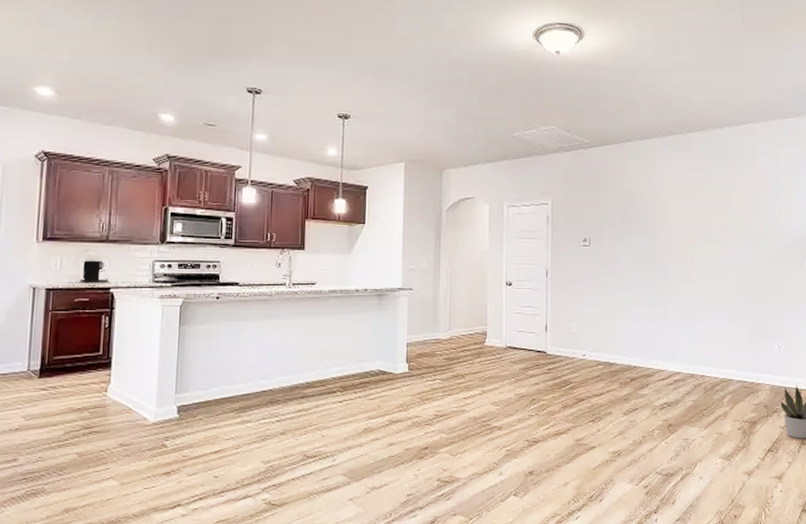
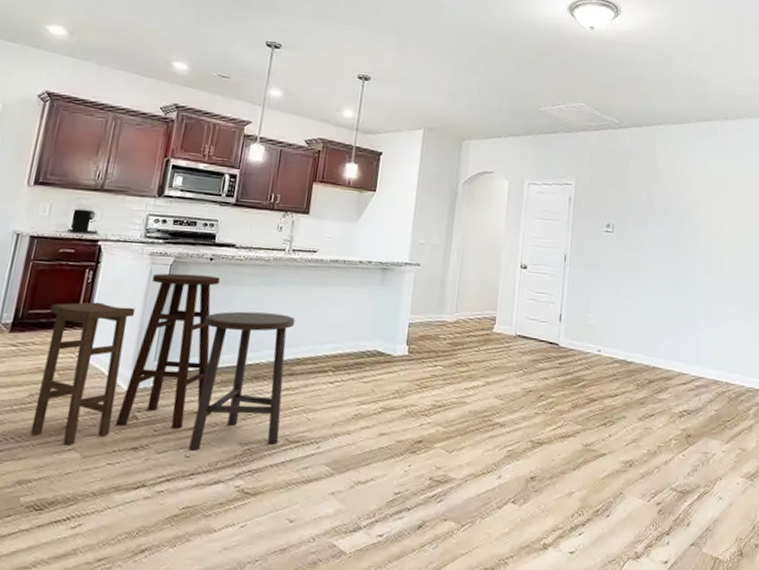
bar stool: none [70,345,153,475] -> present [30,302,136,446]
bar stool: none [146,313,228,455] -> present [115,273,221,430]
bar stool: none [216,343,302,471] -> present [189,311,295,451]

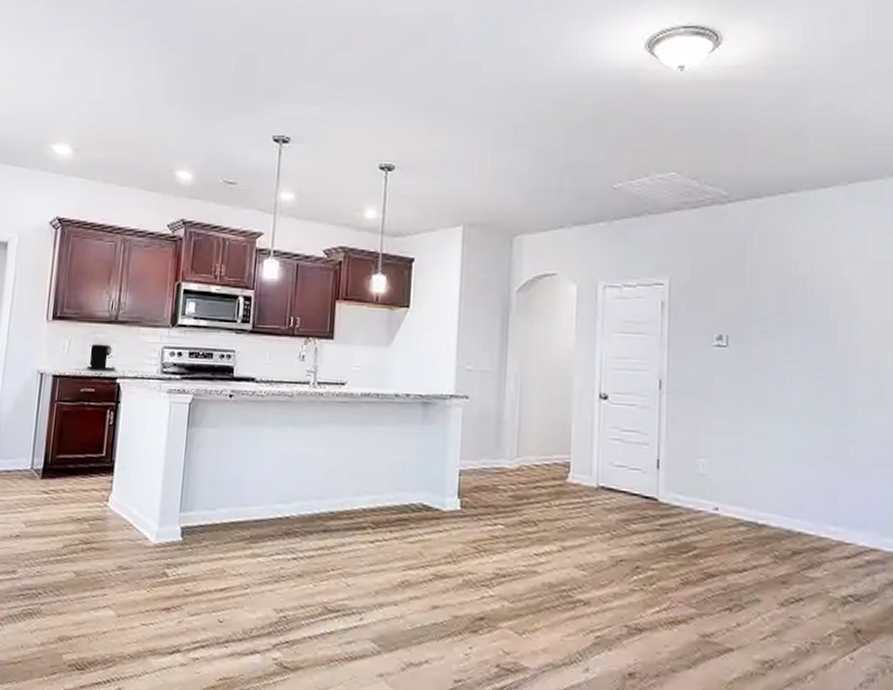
bar stool: present [30,302,136,446] -> none [67,446,158,602]
bar stool: present [115,273,221,430] -> none [146,413,242,590]
bar stool: present [189,311,295,451] -> none [221,456,326,615]

